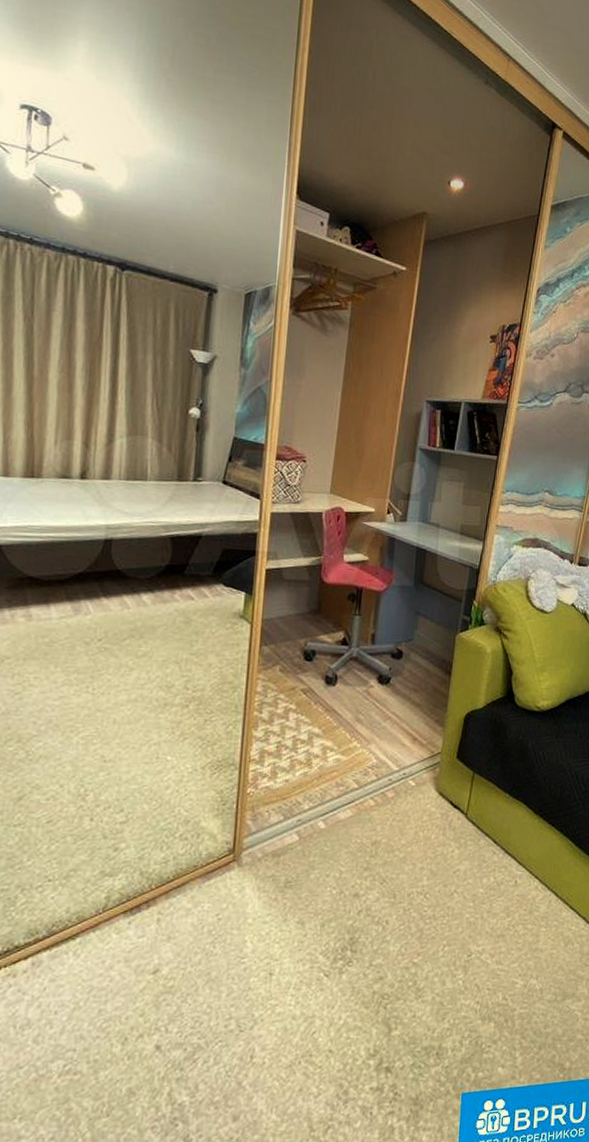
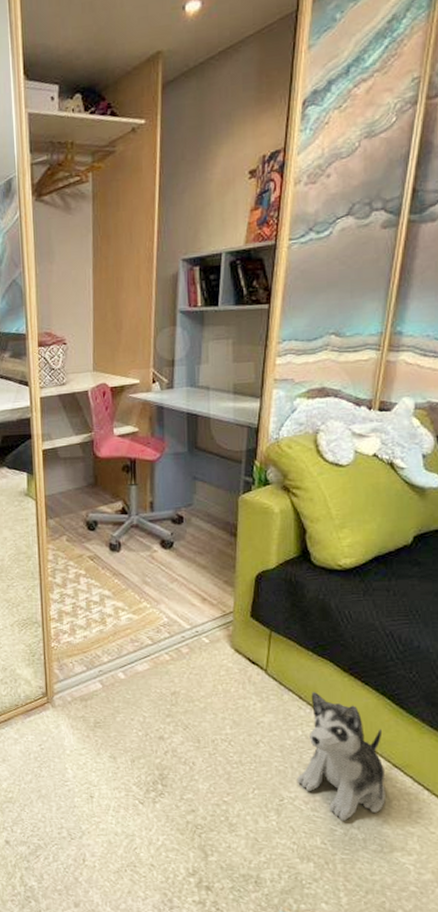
plush toy: none [485,836,564,972] -> present [297,692,385,821]

